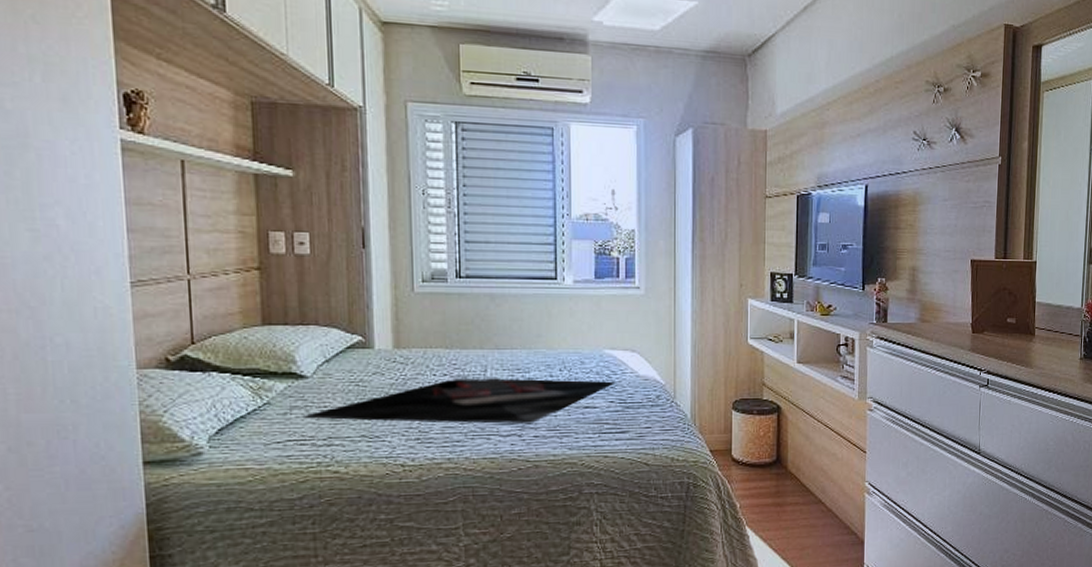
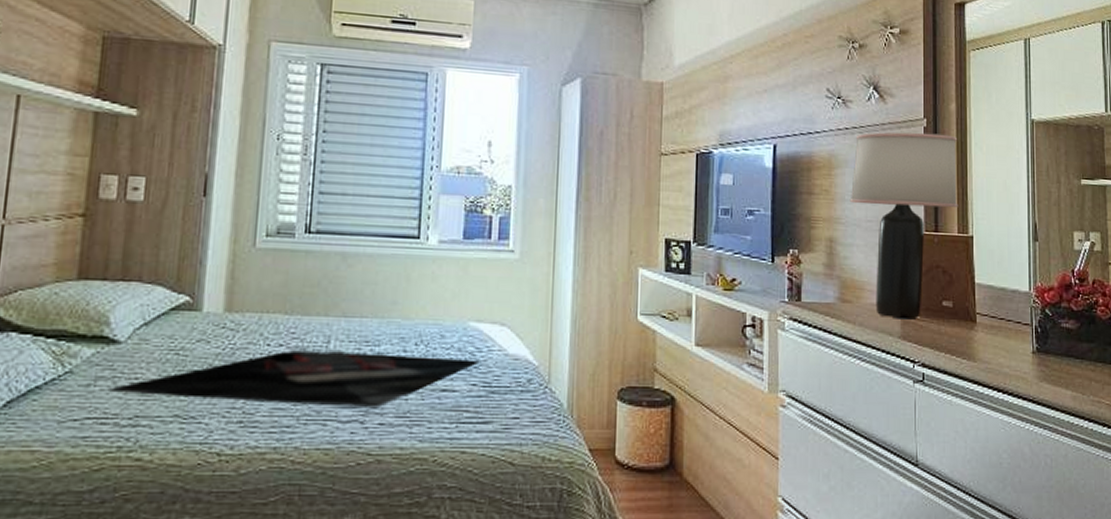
table lamp: none [931,169,1027,335] -> present [849,132,958,320]

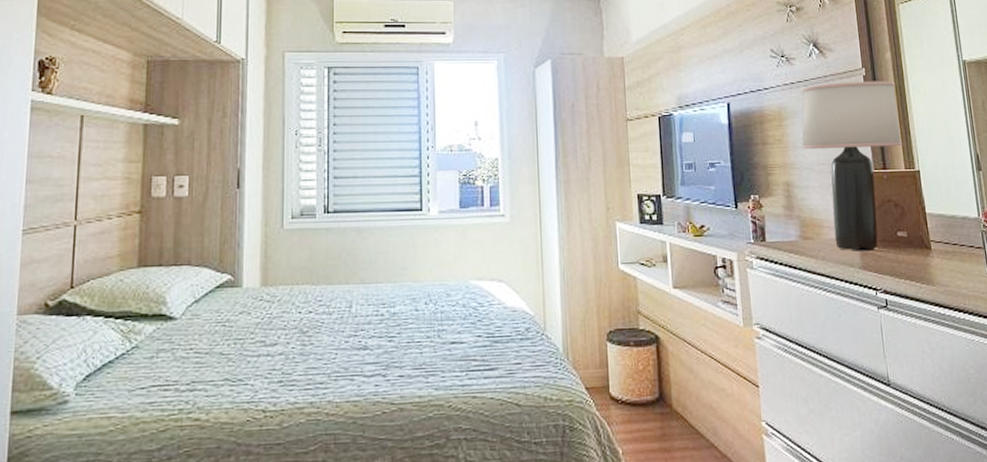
throw blanket: present [107,349,480,409] -> none [168,313,483,363]

